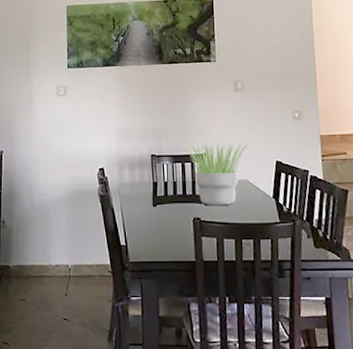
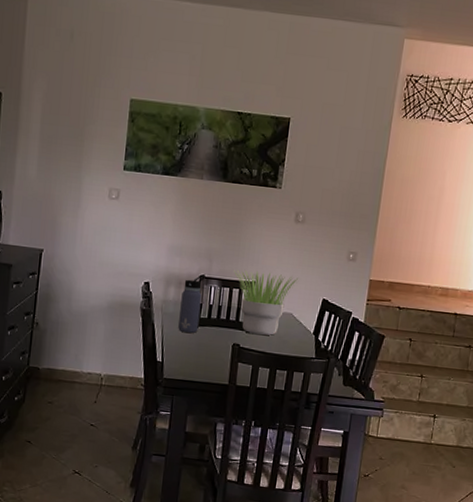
water bottle: none [136,152,157,213] -> present [178,273,205,334]

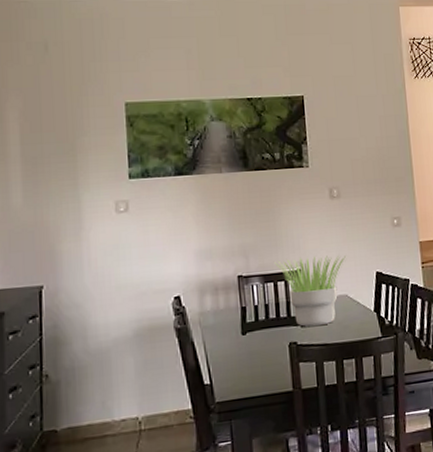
water bottle: present [178,273,205,334] -> none [220,273,247,344]

